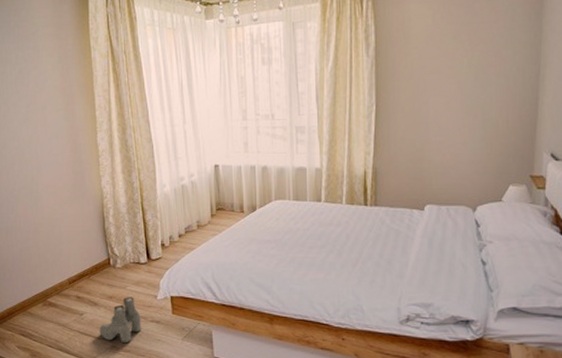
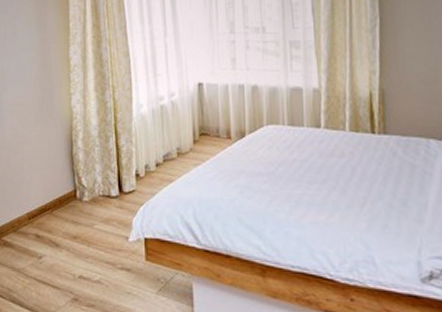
boots: present [99,297,141,344] -> none [60,237,109,296]

